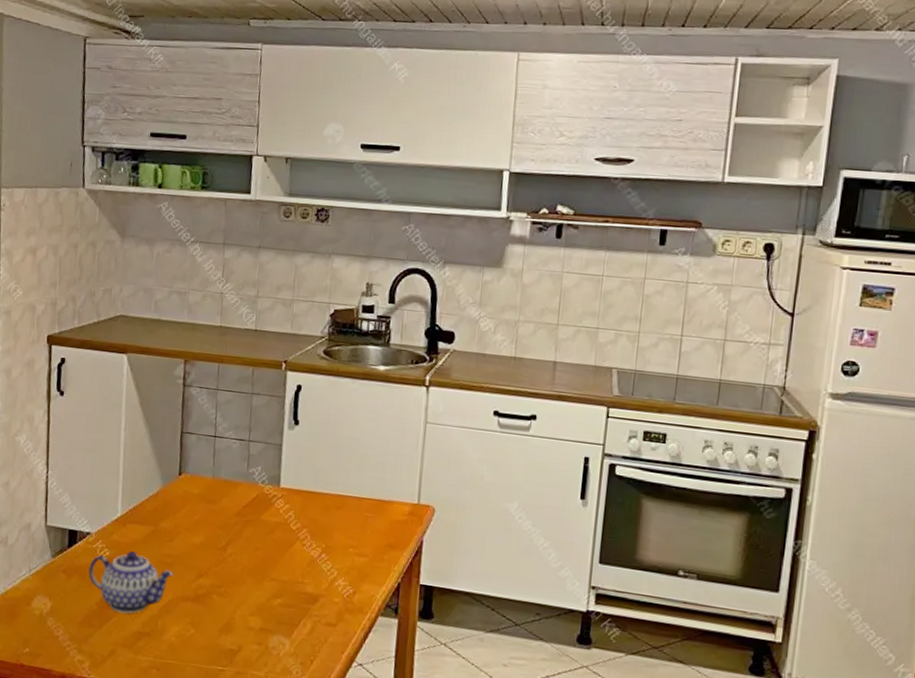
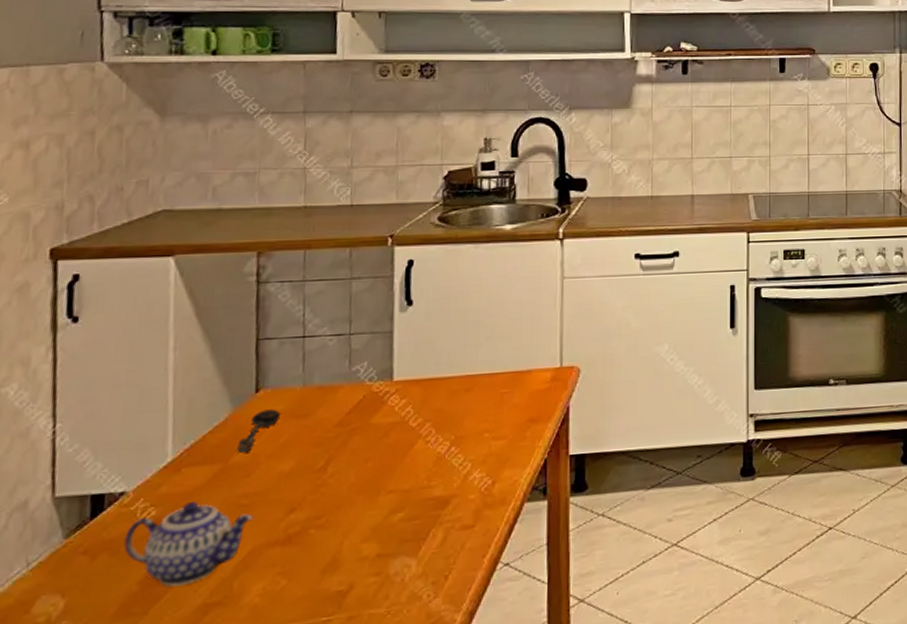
spoon: none [164,490,196,522] -> present [237,409,281,453]

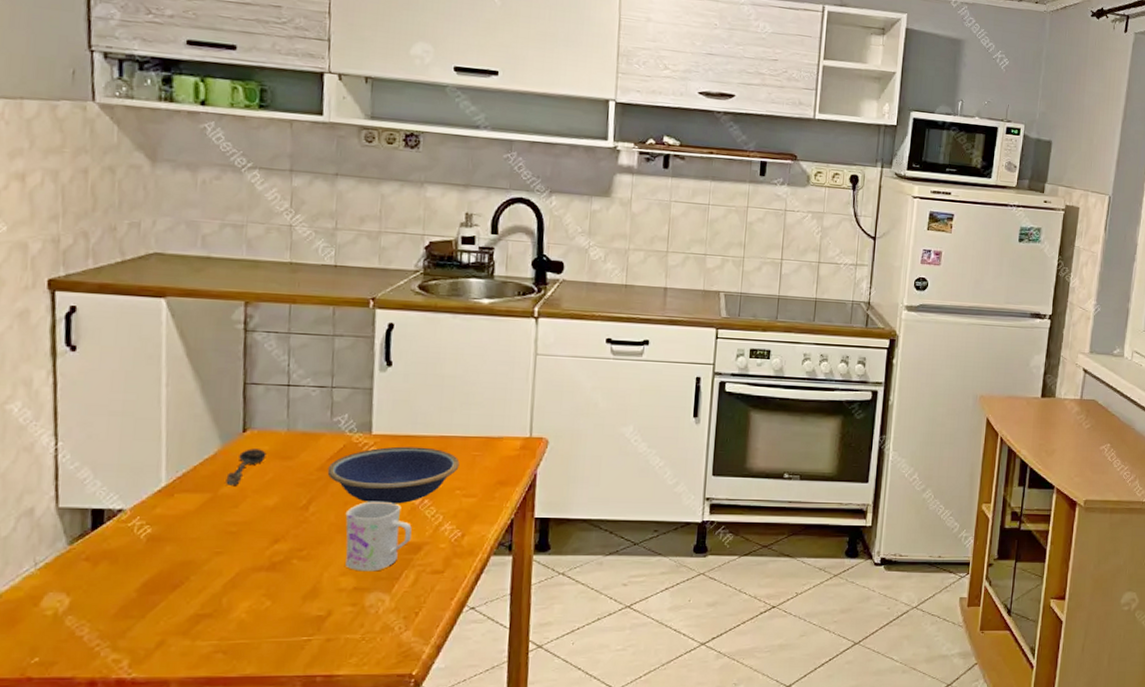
teapot: present [124,502,254,587] -> none [122,524,241,597]
bowl: none [346,389,487,457] -> present [327,446,460,504]
mug: none [366,453,438,536] -> present [345,501,412,572]

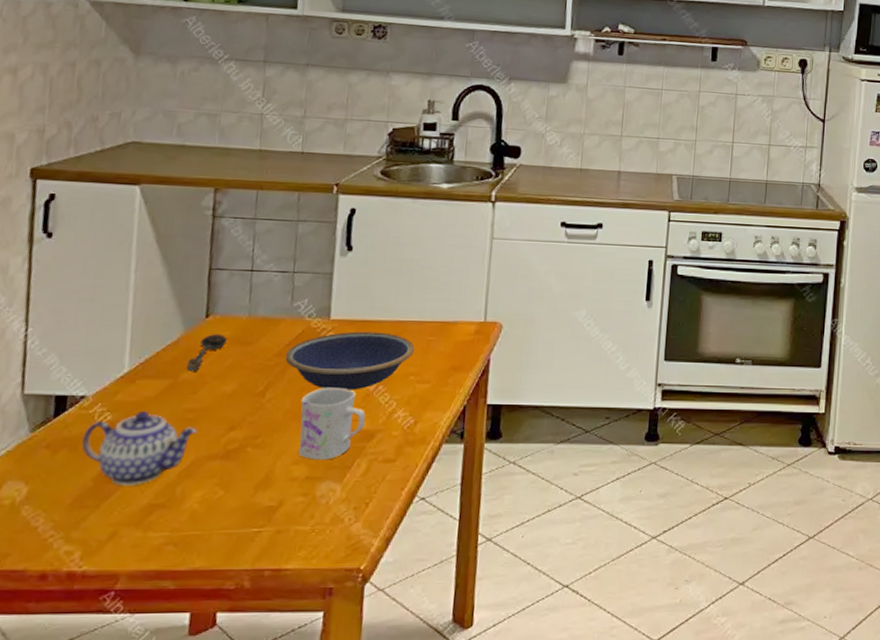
teapot: none [122,524,241,597] -> present [82,411,198,486]

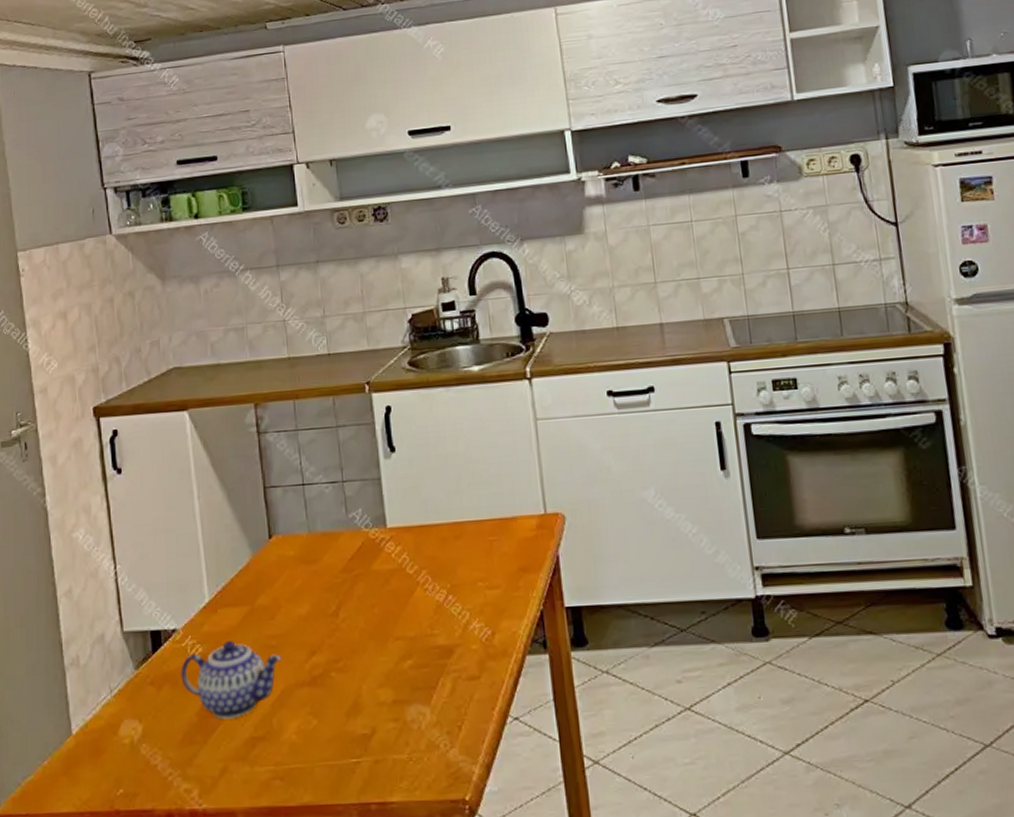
spoon: present [186,334,227,371] -> none [260,555,293,596]
bowl: present [285,331,415,390] -> none [350,536,478,604]
mug: present [299,387,366,460] -> none [373,600,441,682]

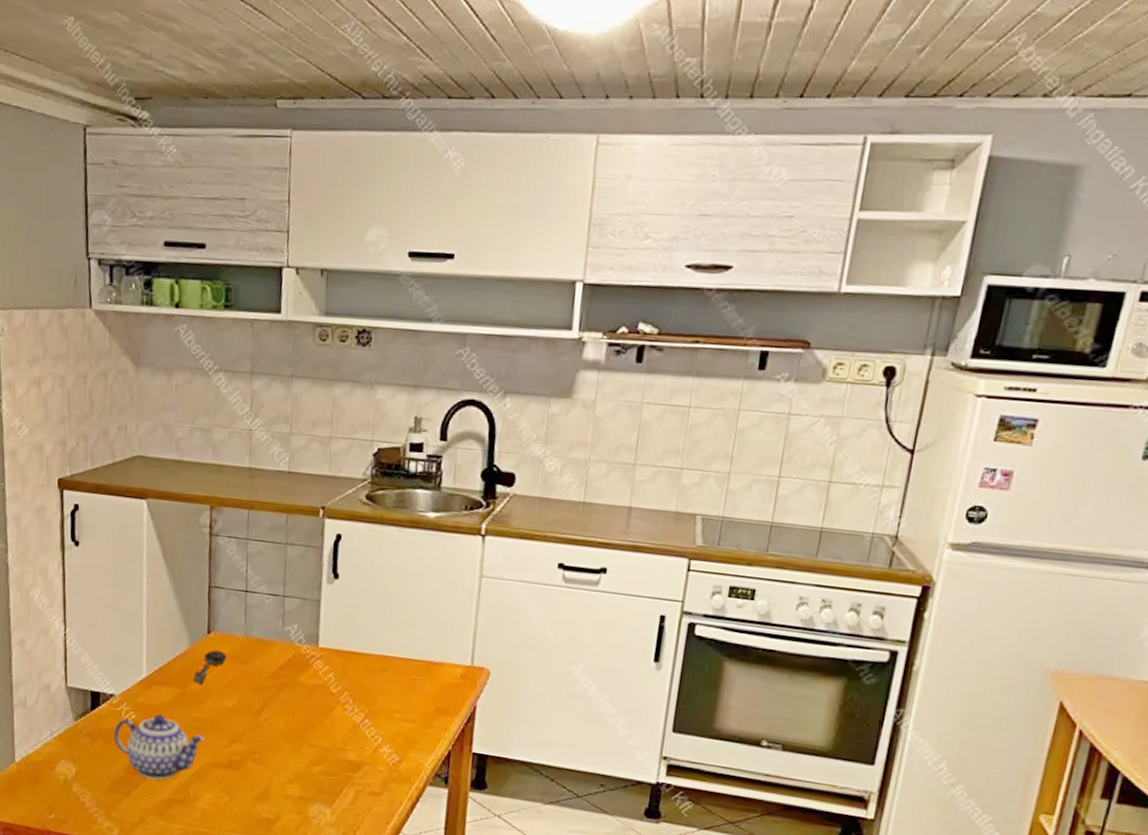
spoon: none [260,555,293,596] -> present [193,650,227,684]

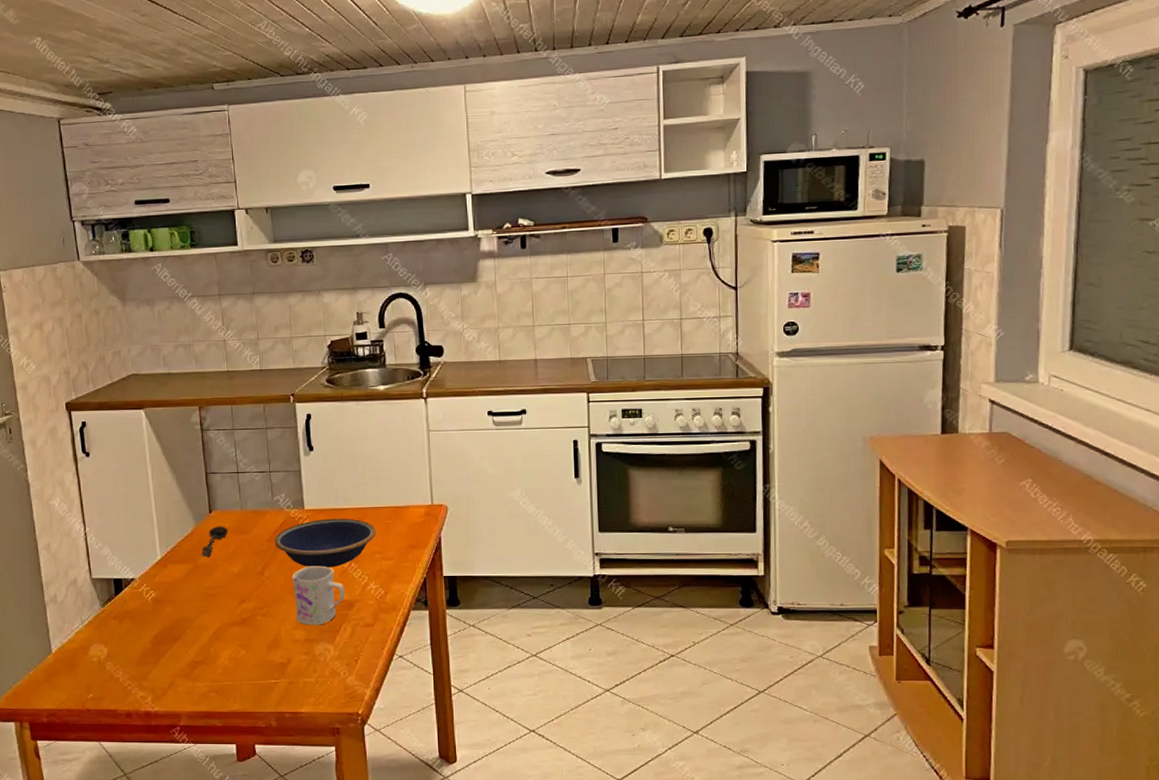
teapot: present [114,714,205,780] -> none [138,589,218,647]
bowl: none [278,661,400,721] -> present [274,518,376,568]
mug: none [292,713,353,784] -> present [292,566,345,626]

